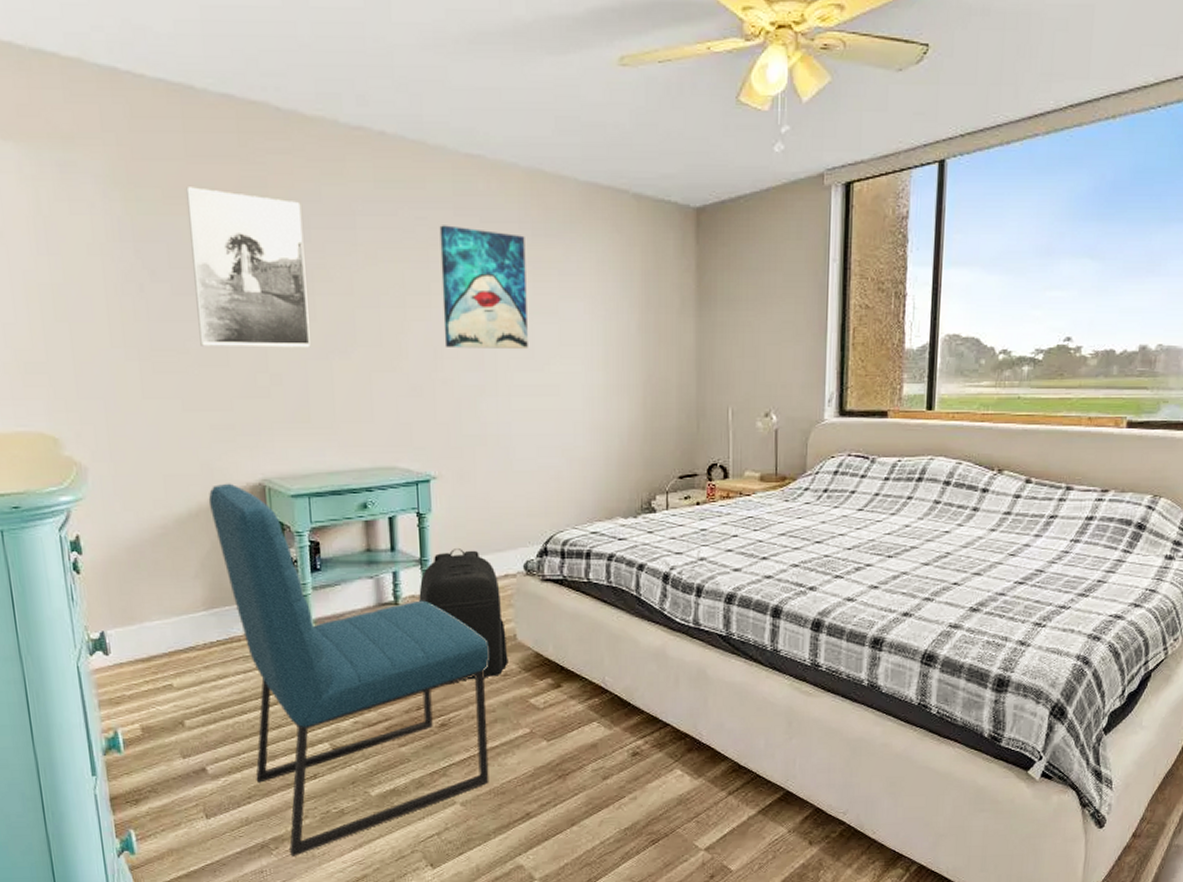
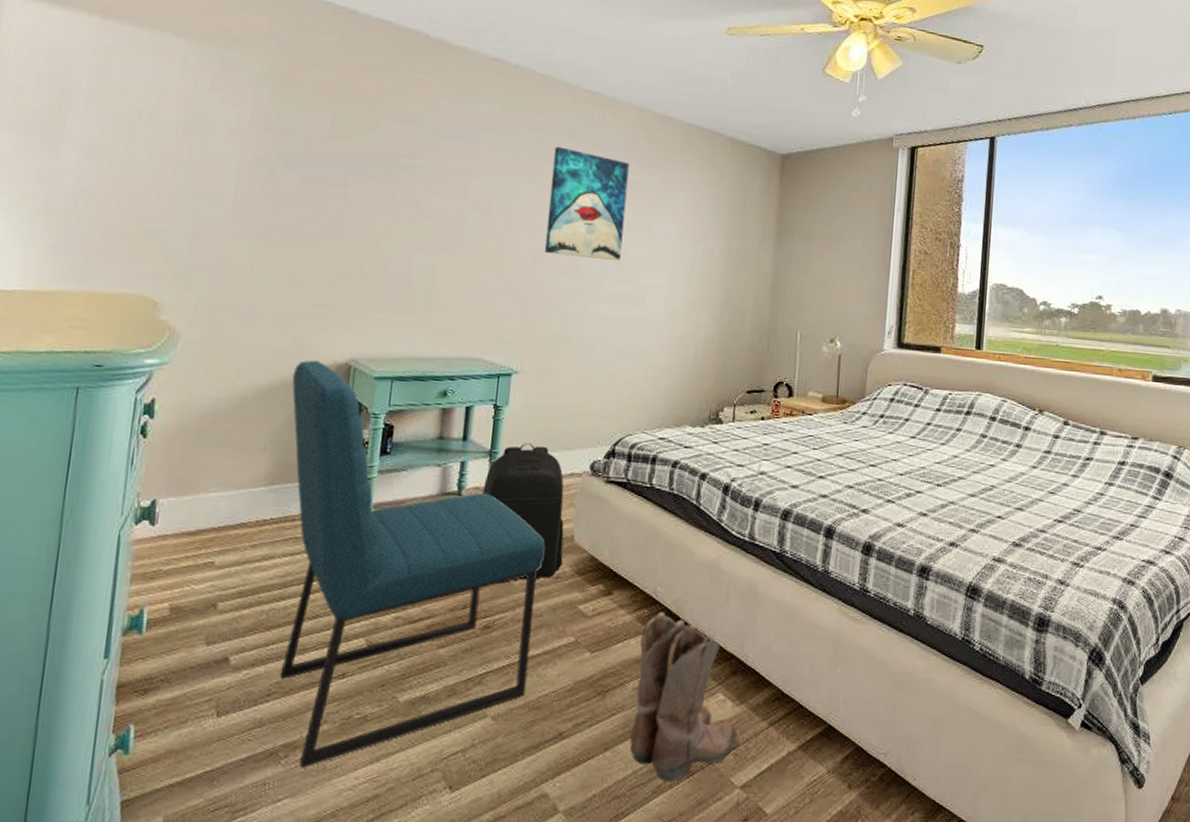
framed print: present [186,187,311,348] -> none [316,91,434,241]
boots: none [593,699,700,848] -> present [629,611,740,781]

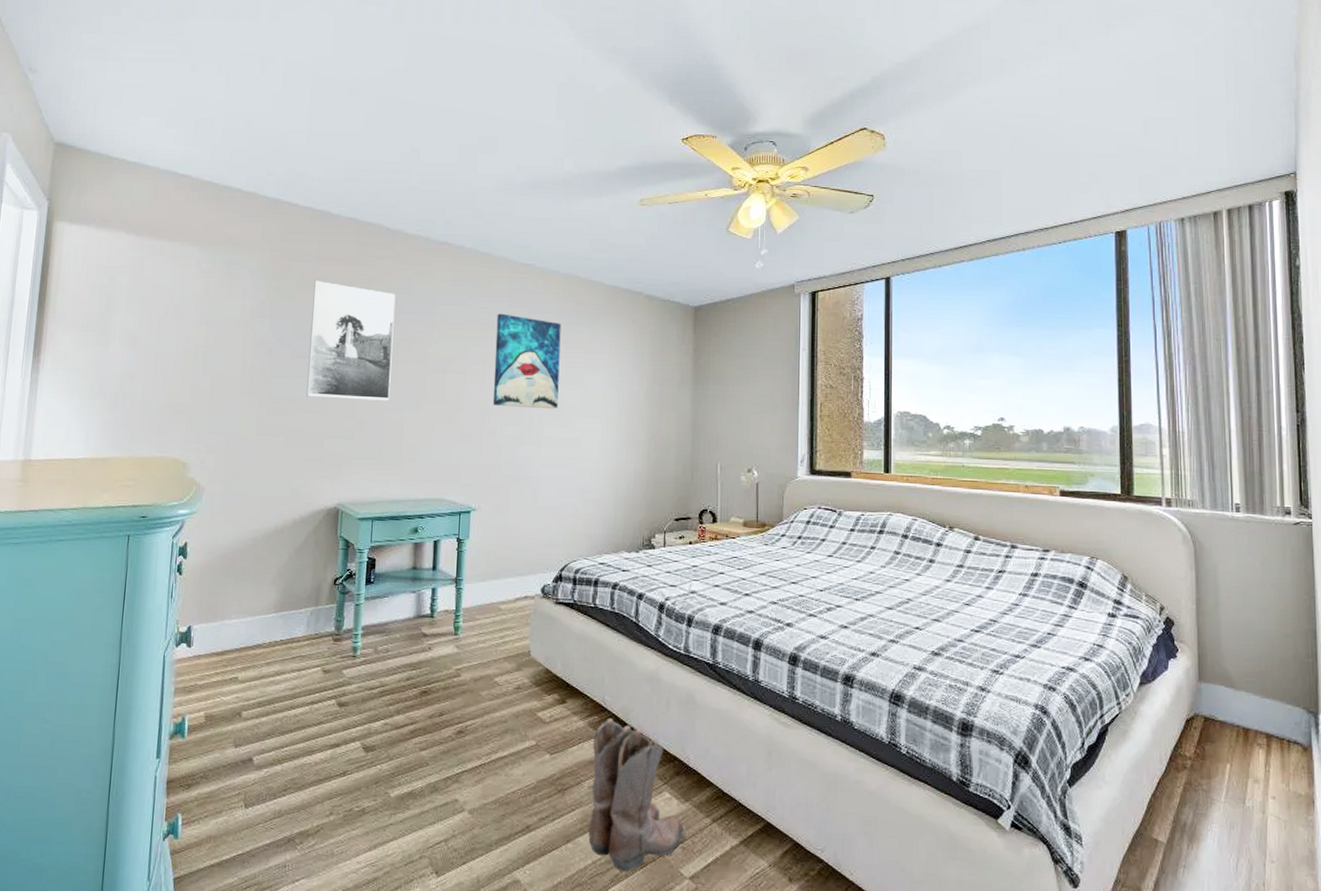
chair: present [280,360,545,768] -> none [292,505,506,853]
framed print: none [316,91,434,241] -> present [306,281,396,401]
backpack: present [483,443,564,580] -> none [451,571,522,691]

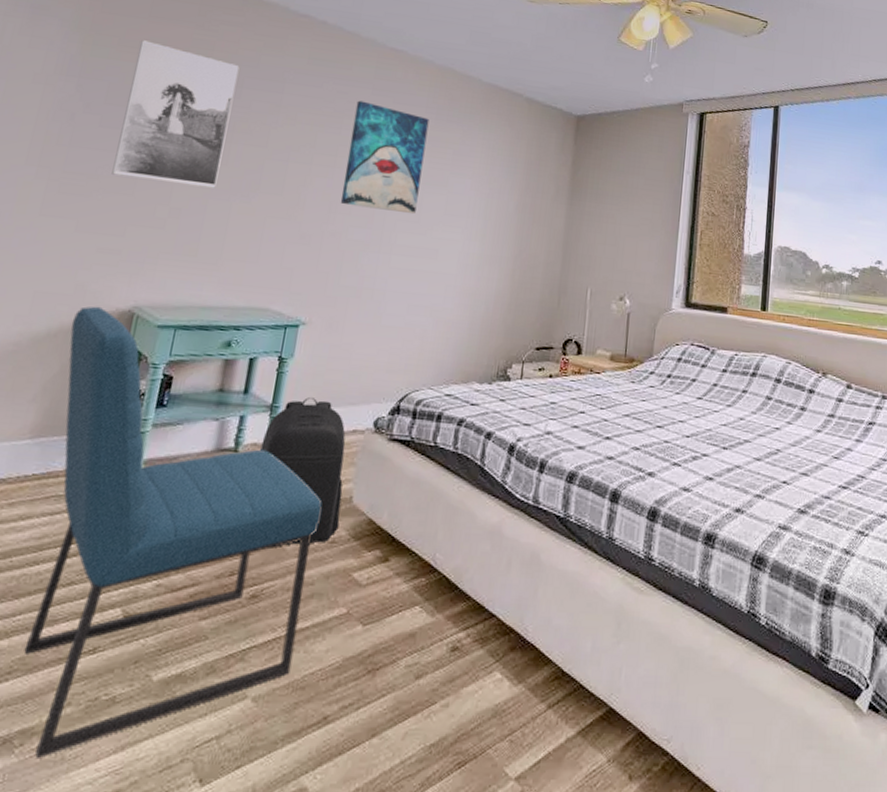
chair: none [292,505,506,853] -> present [24,306,322,758]
backpack: none [451,571,522,691] -> present [260,397,346,545]
boots: present [588,717,686,871] -> none [398,580,516,772]

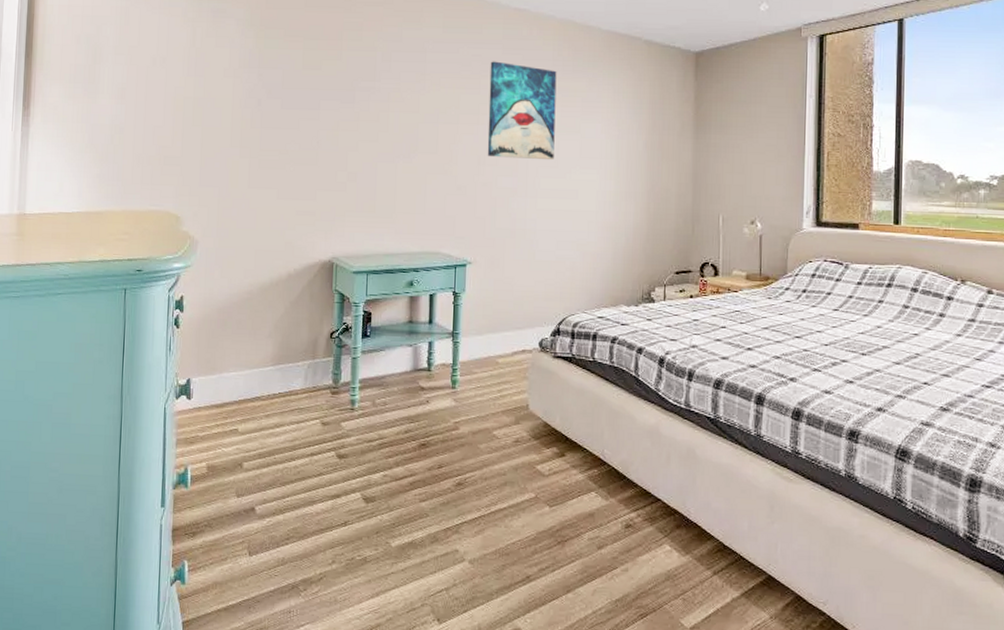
chair: present [24,306,322,758] -> none [287,259,504,600]
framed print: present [111,40,240,188] -> none [297,29,386,153]
backpack: present [260,397,346,545] -> none [449,325,521,444]

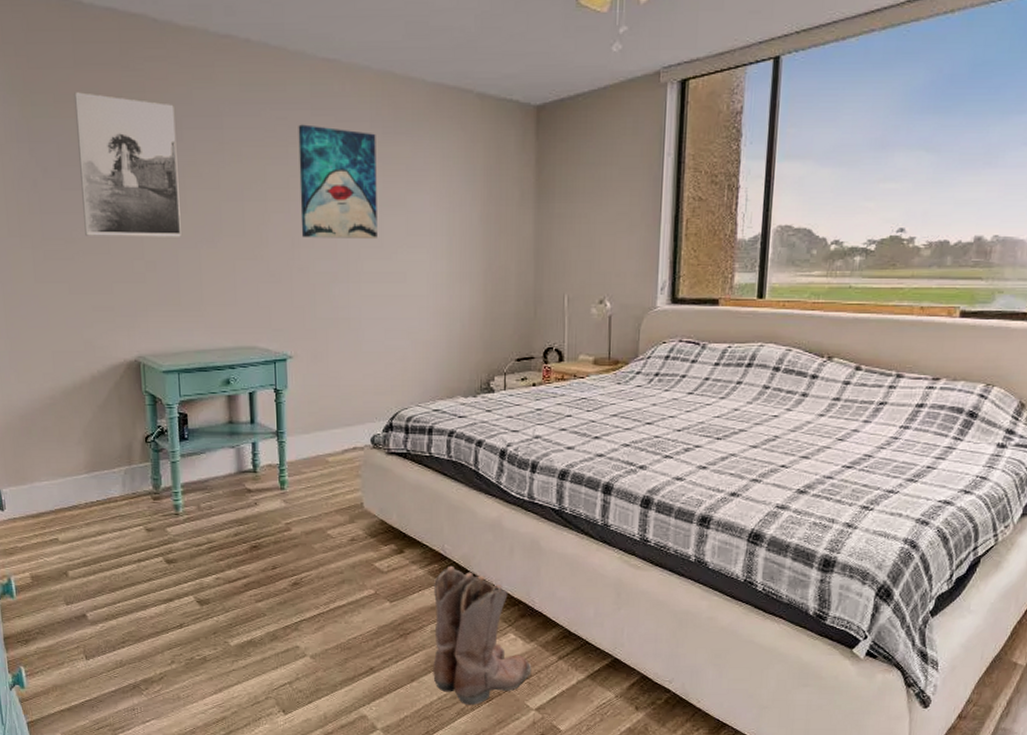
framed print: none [297,29,386,153] -> present [74,92,181,237]
boots: none [588,471,687,621] -> present [433,565,532,705]

